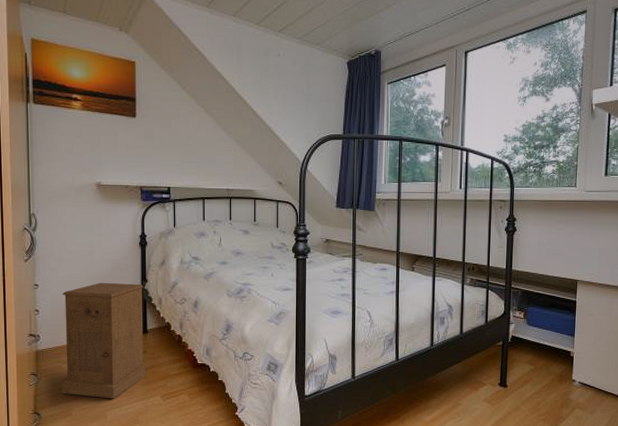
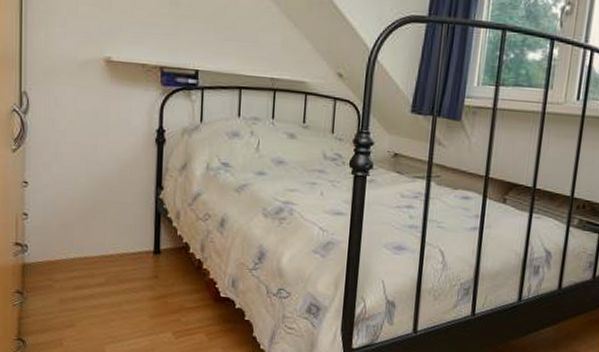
nightstand: present [62,282,146,399] -> none [53,185,159,331]

